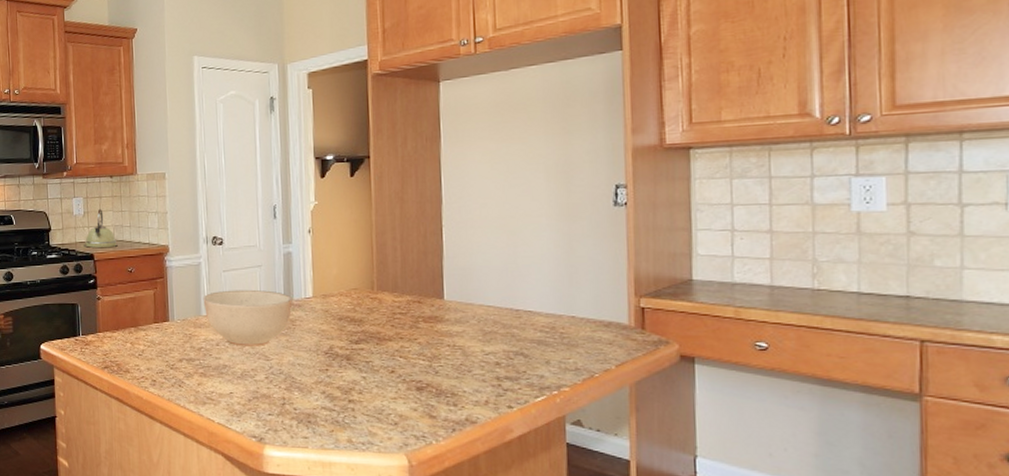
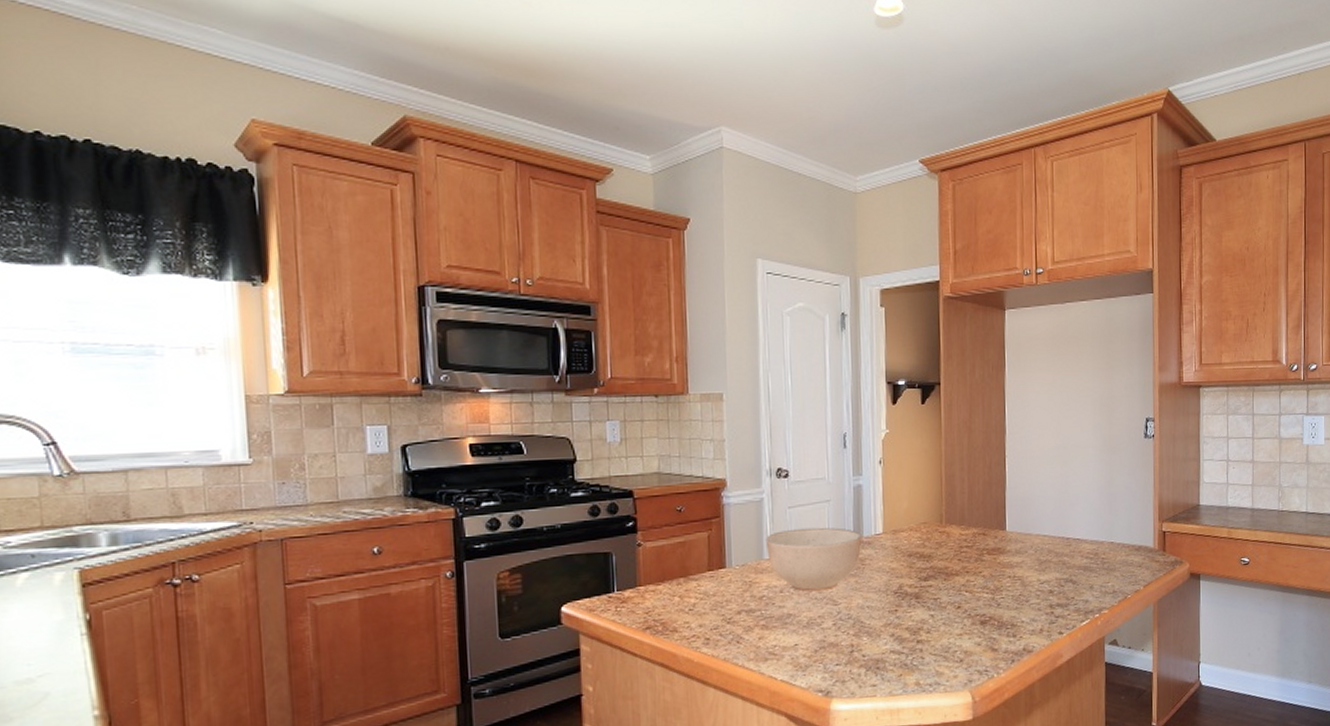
kettle: present [84,208,118,249] -> none [620,434,664,484]

